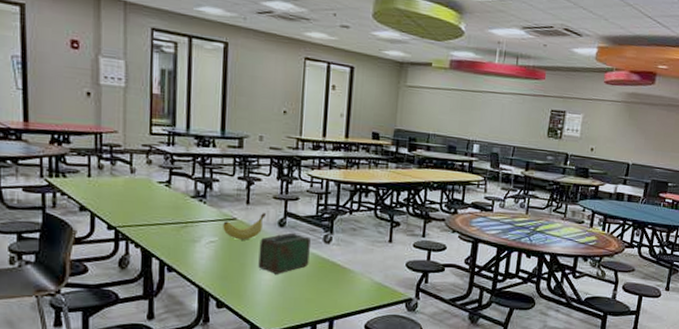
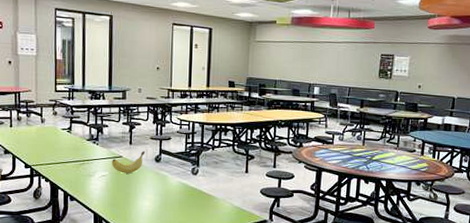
lunch box: present [258,232,311,274] -> none [140,166,181,201]

